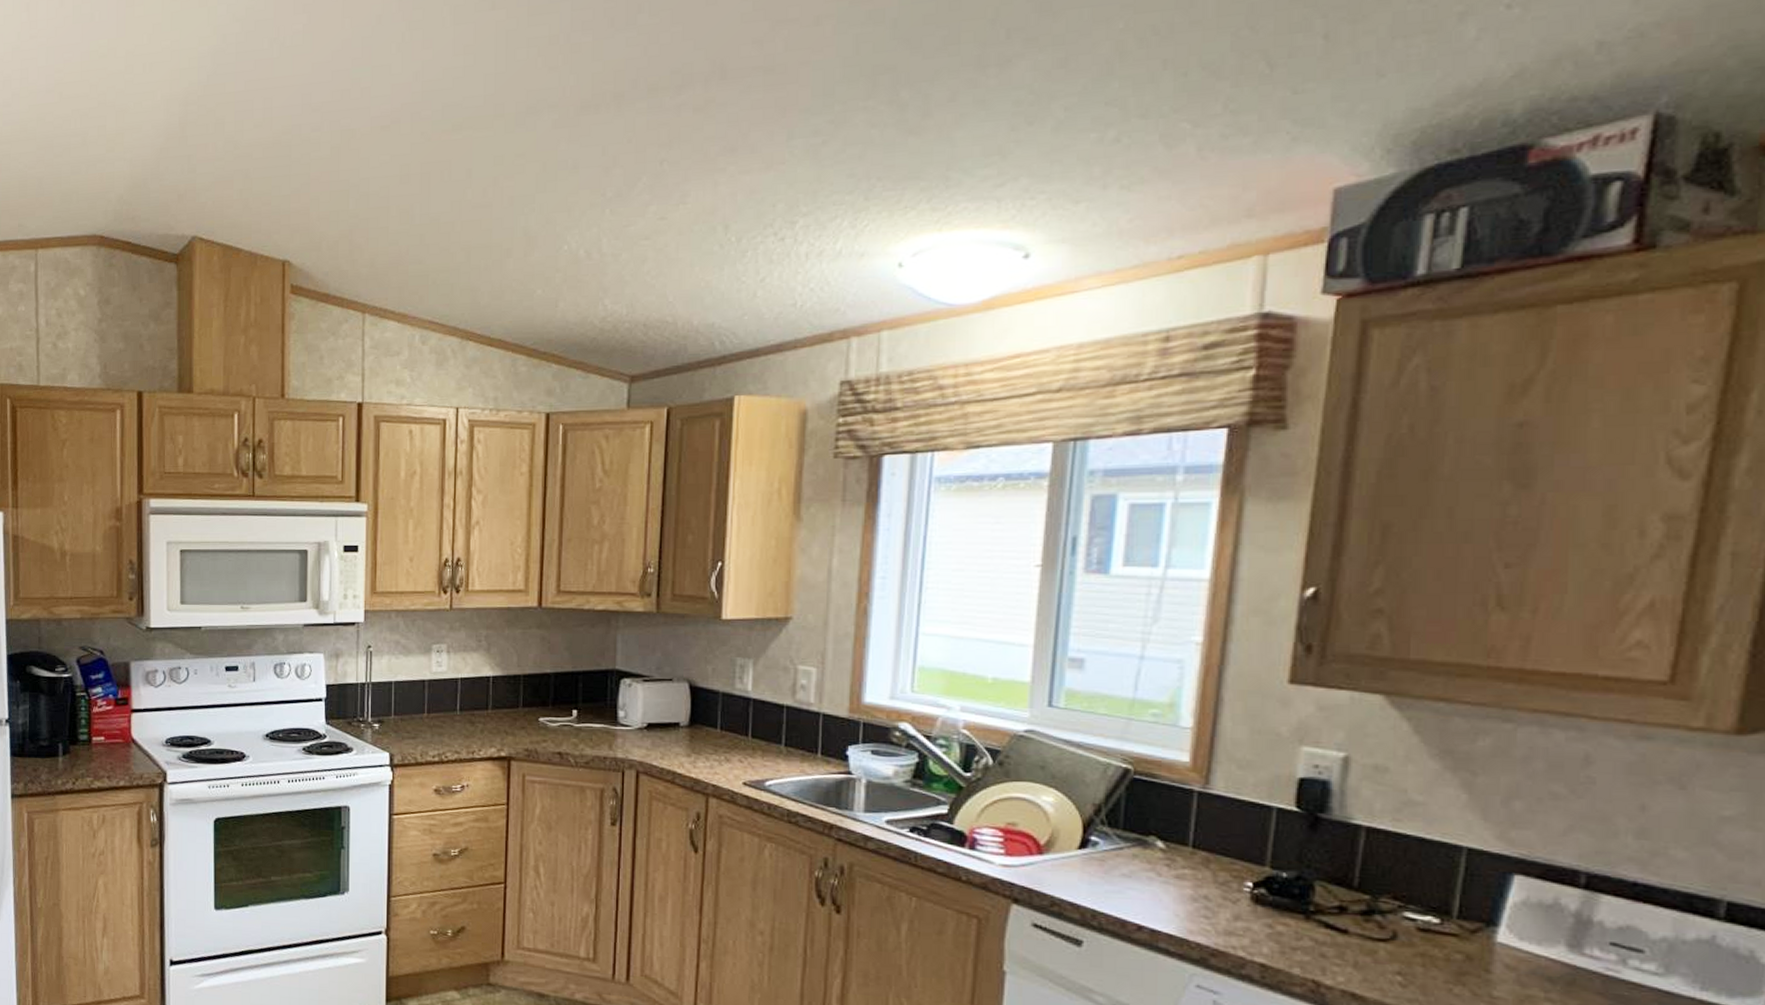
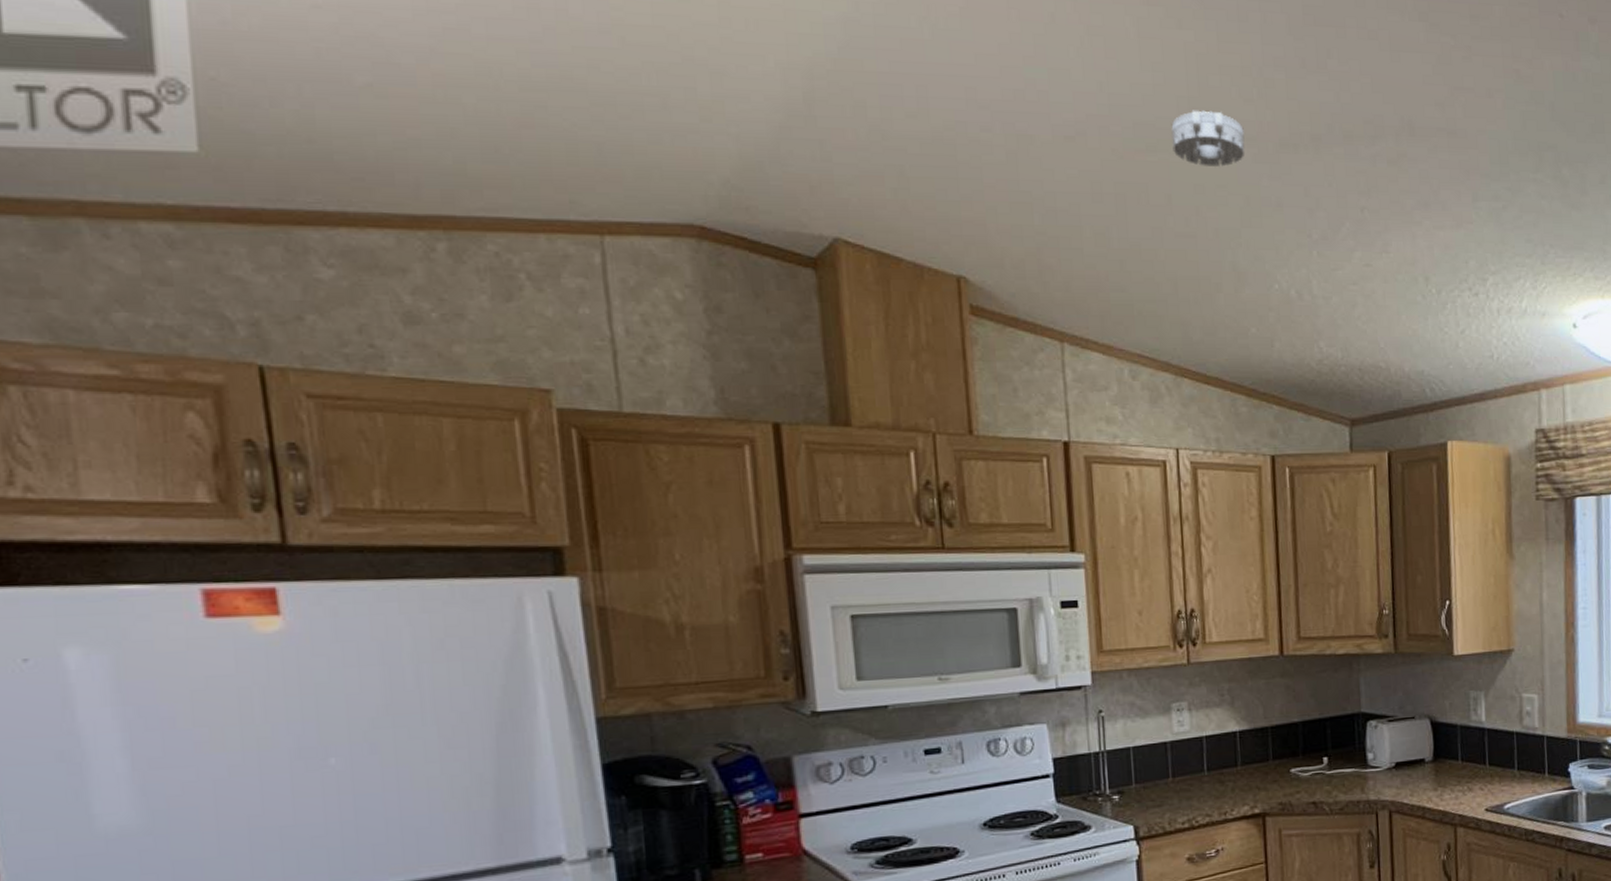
smoke detector: none [477,83,546,138] -> present [1171,110,1245,168]

